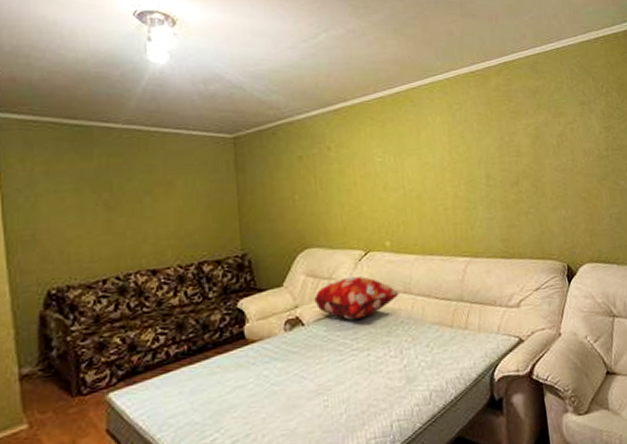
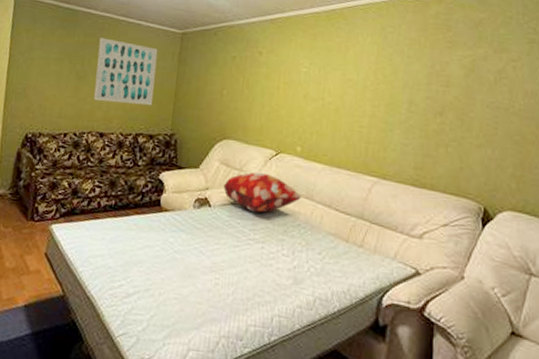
wall art: none [129,155,213,233] -> present [93,37,158,106]

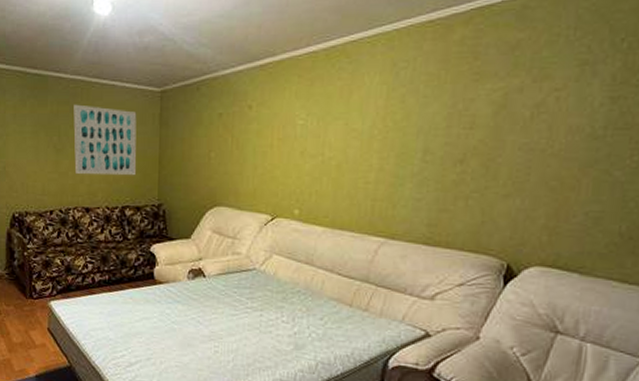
decorative pillow: present [223,172,301,213] -> none [217,239,301,281]

